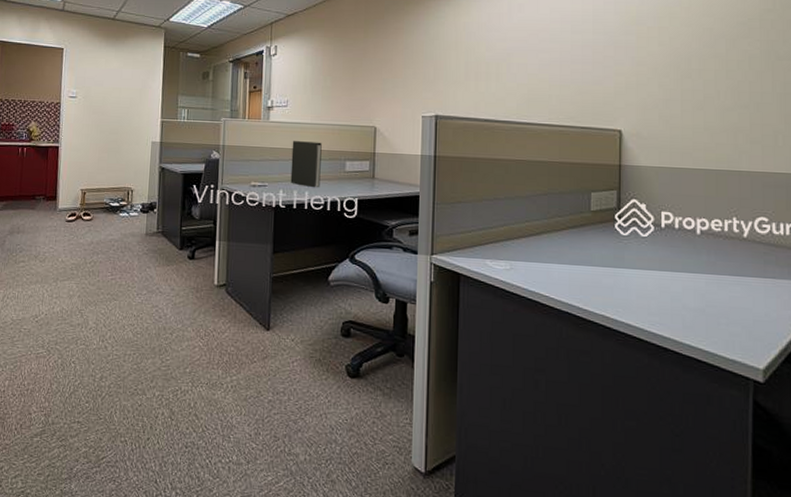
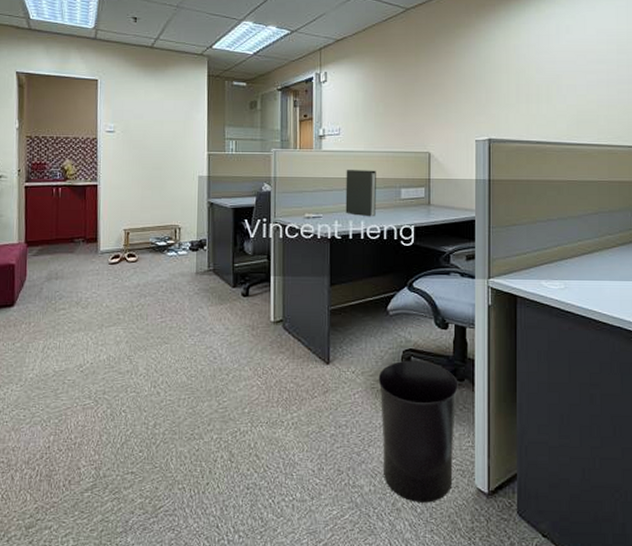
waste bin: none [317,332,398,478] -> present [378,360,458,503]

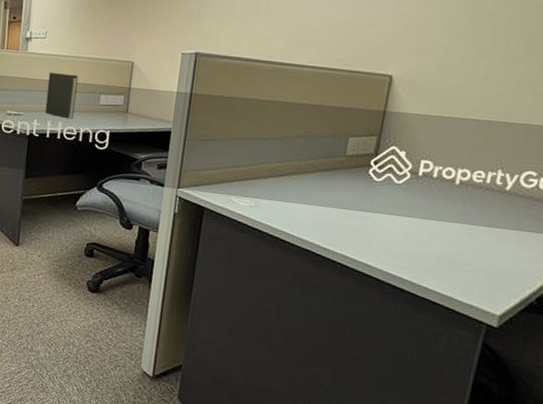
waste bin: present [378,360,458,503] -> none [58,252,136,376]

